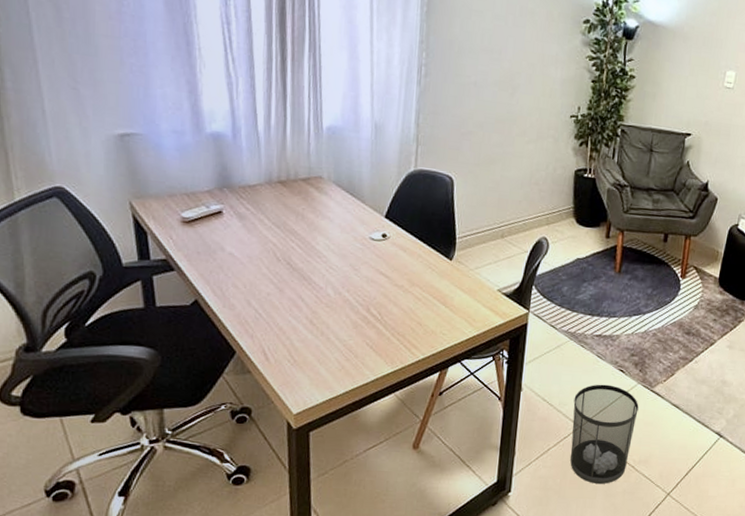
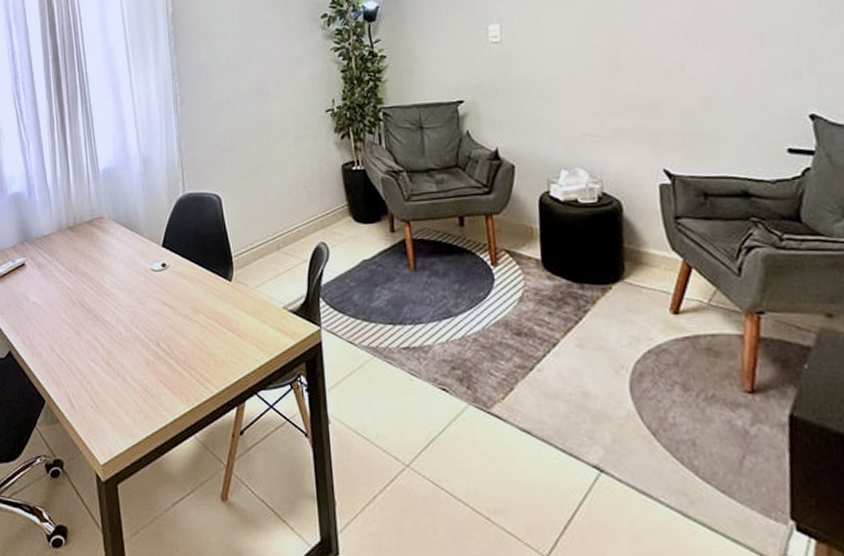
waste bin: present [570,384,639,484] -> none [392,409,479,543]

